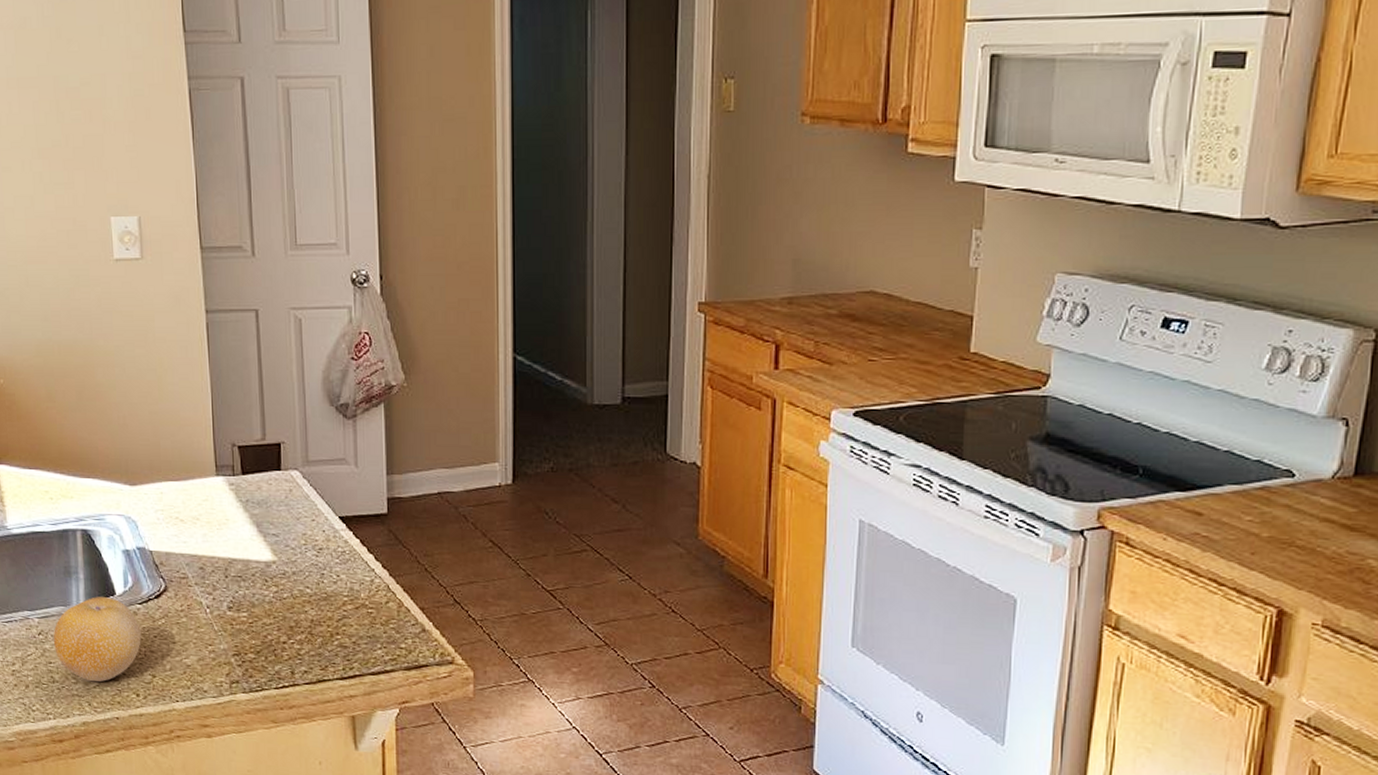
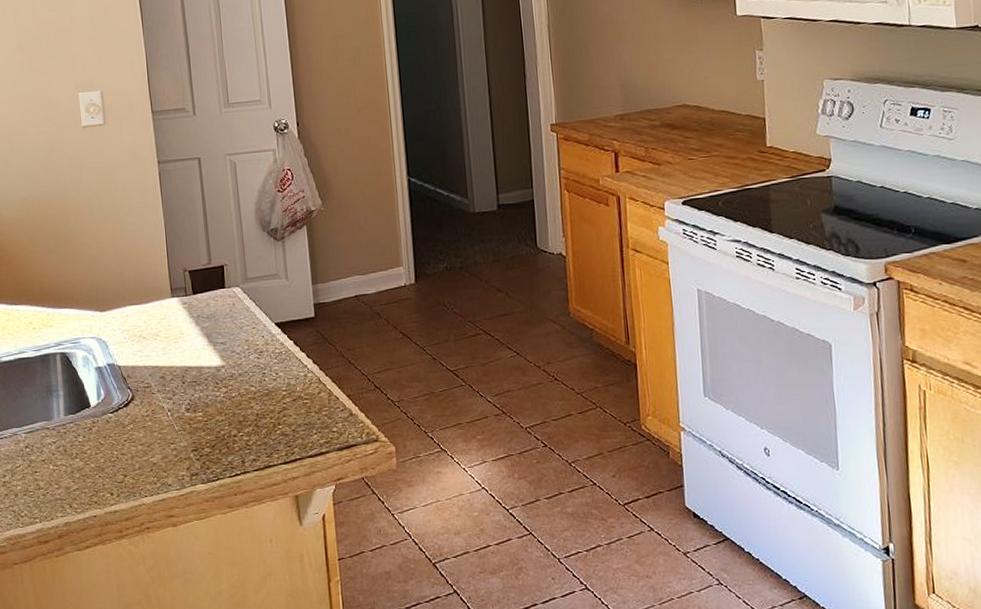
fruit: present [53,597,141,682] -> none [38,410,114,486]

